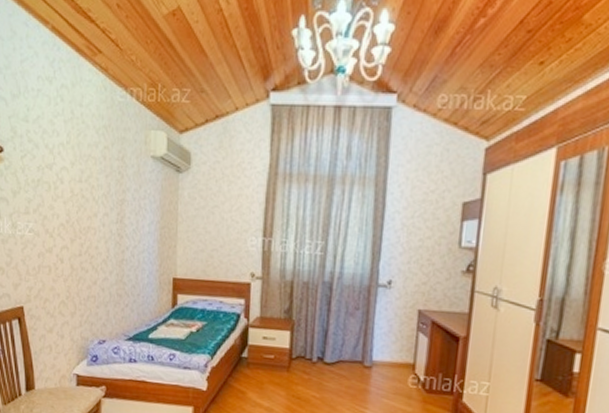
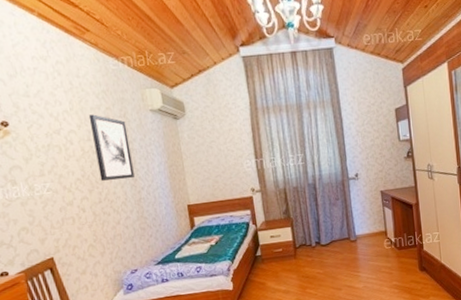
wall art: none [84,152,123,233] -> present [88,114,135,181]

